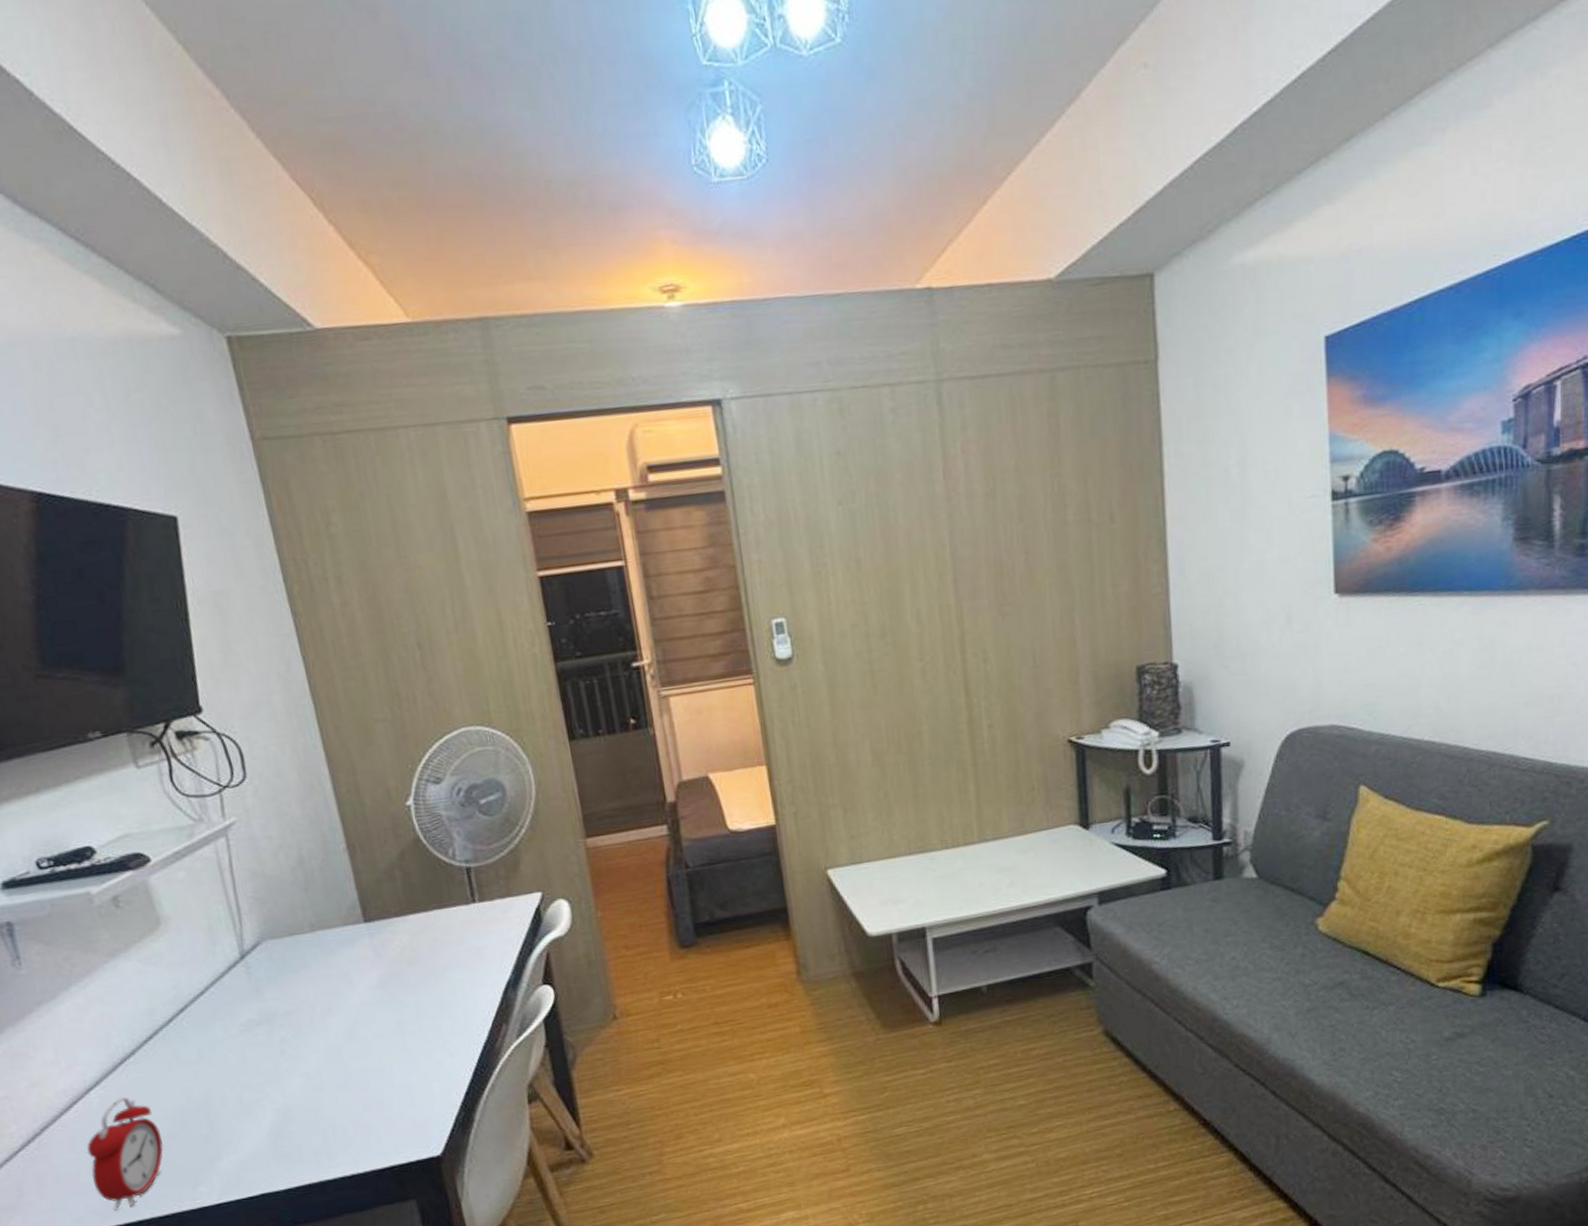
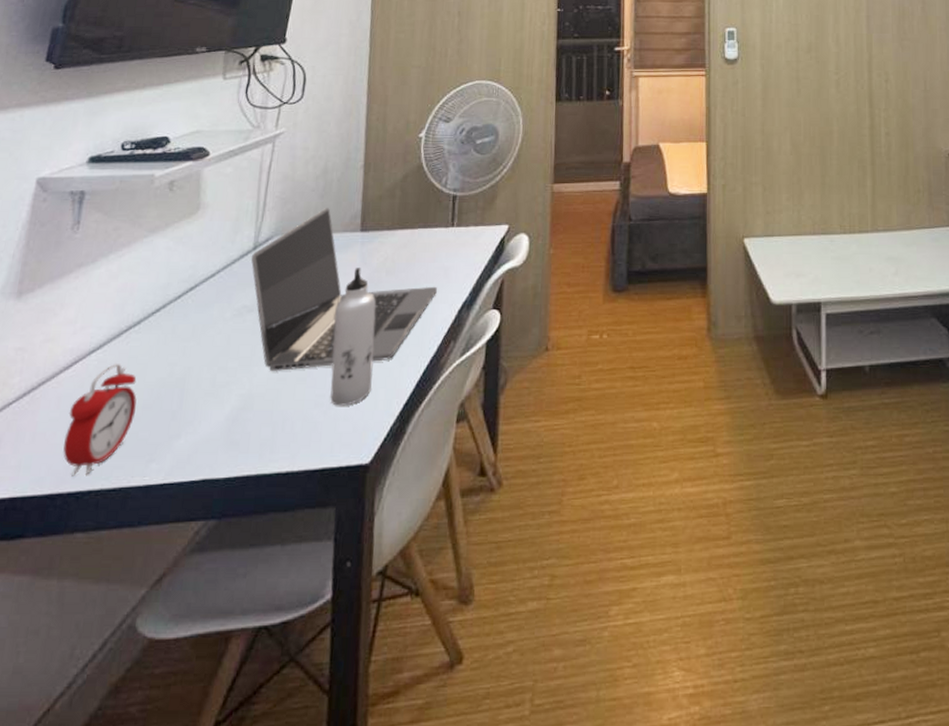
laptop: none [241,901,473,1082] -> present [251,208,437,372]
water bottle: none [358,962,424,1106] -> present [330,268,376,406]

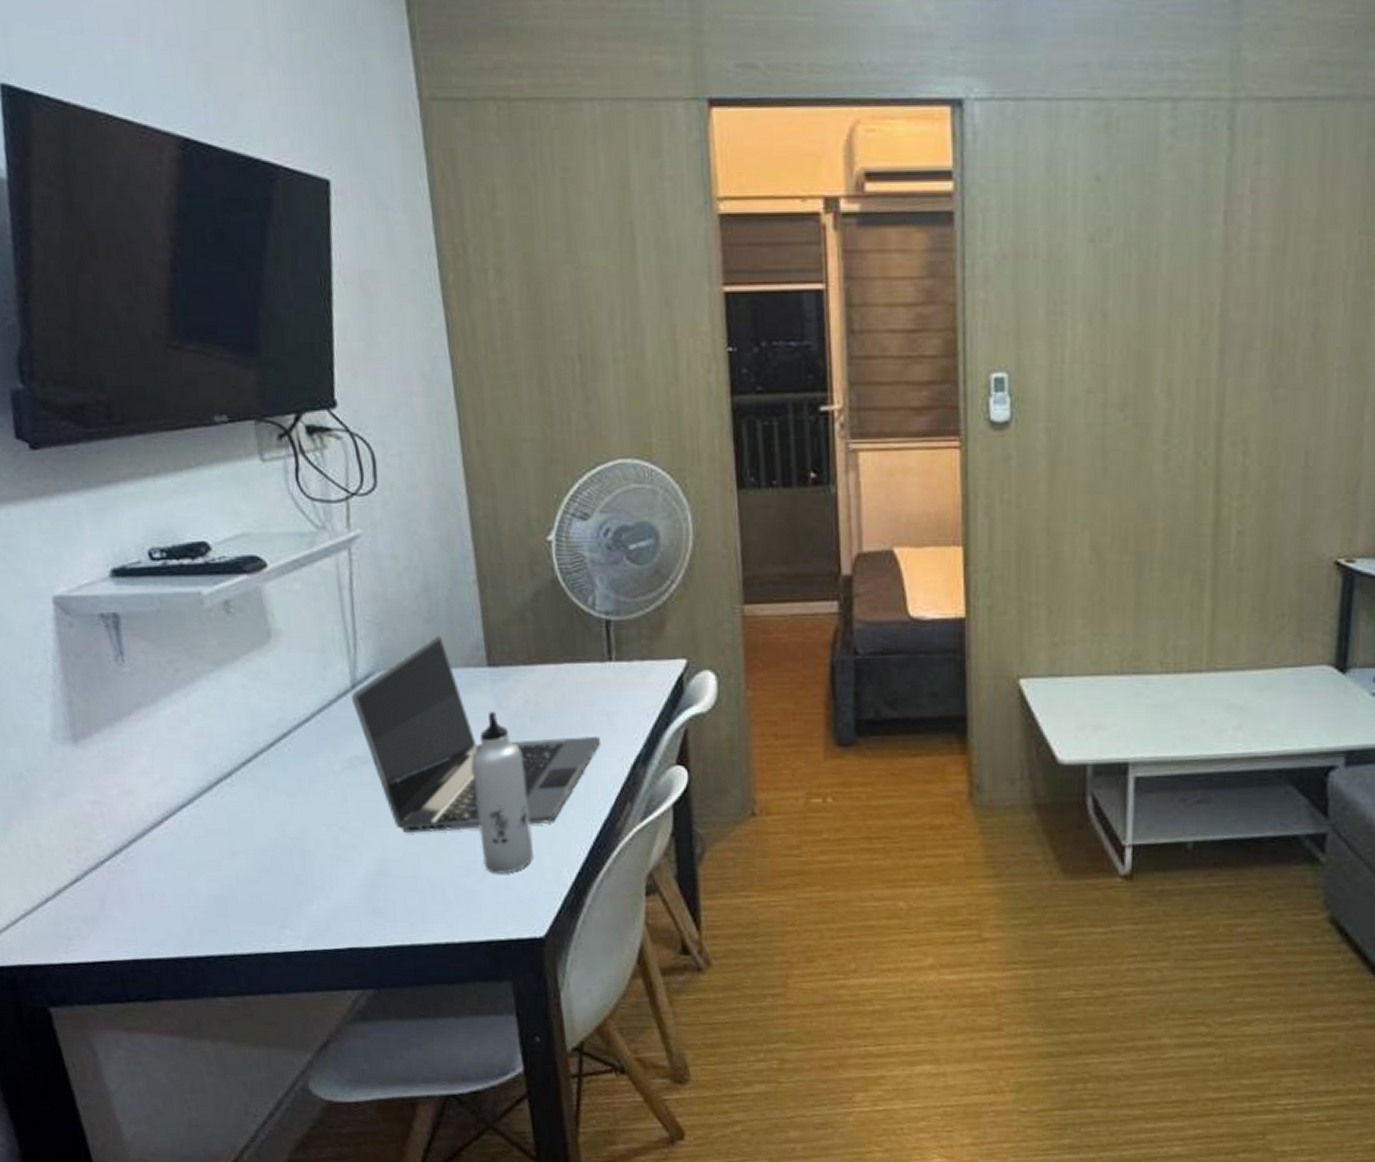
alarm clock: present [63,363,137,476] -> none [174,819,252,940]

